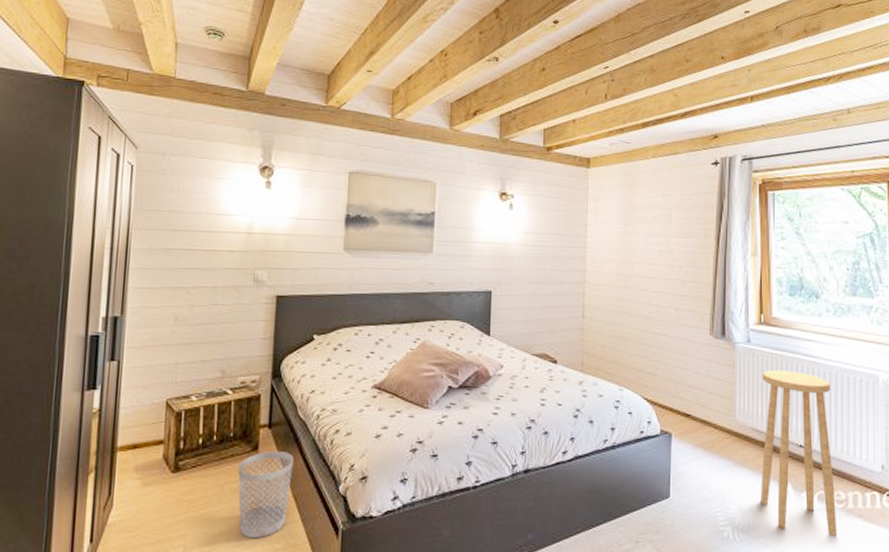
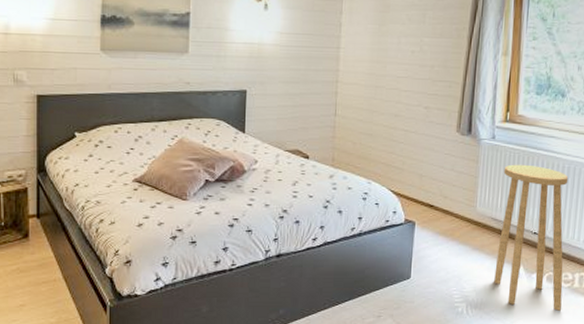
wastebasket: present [238,451,293,537] -> none [11,239,62,313]

